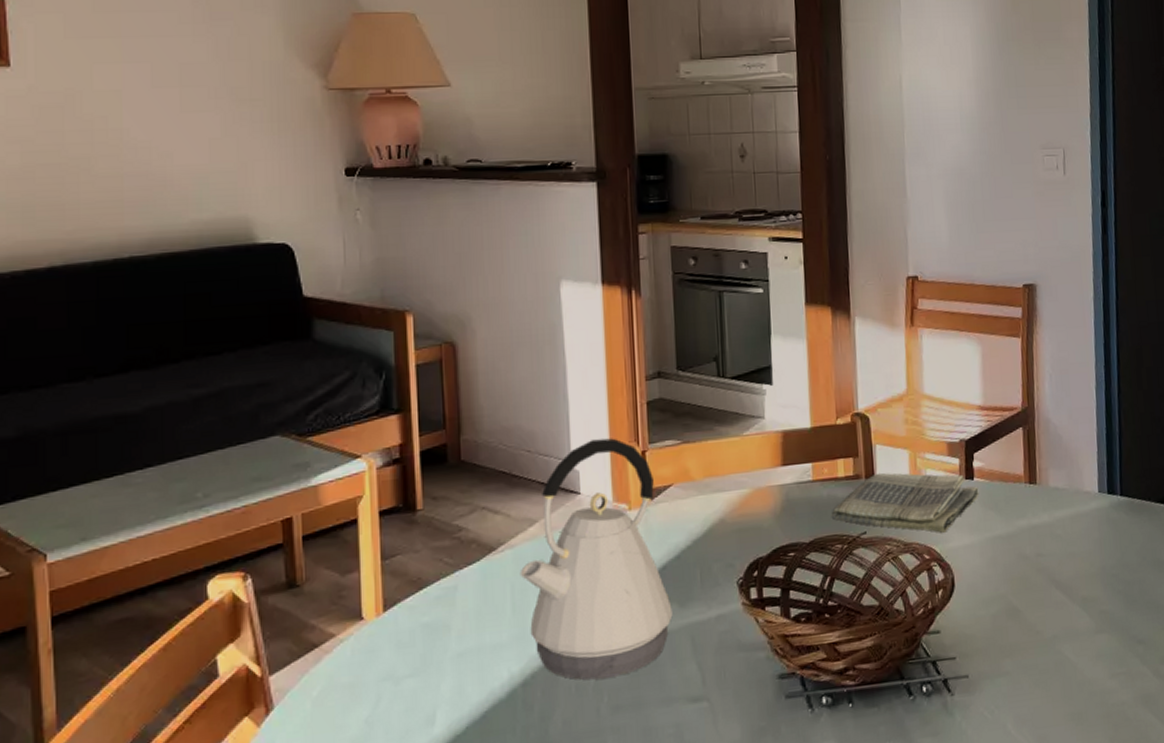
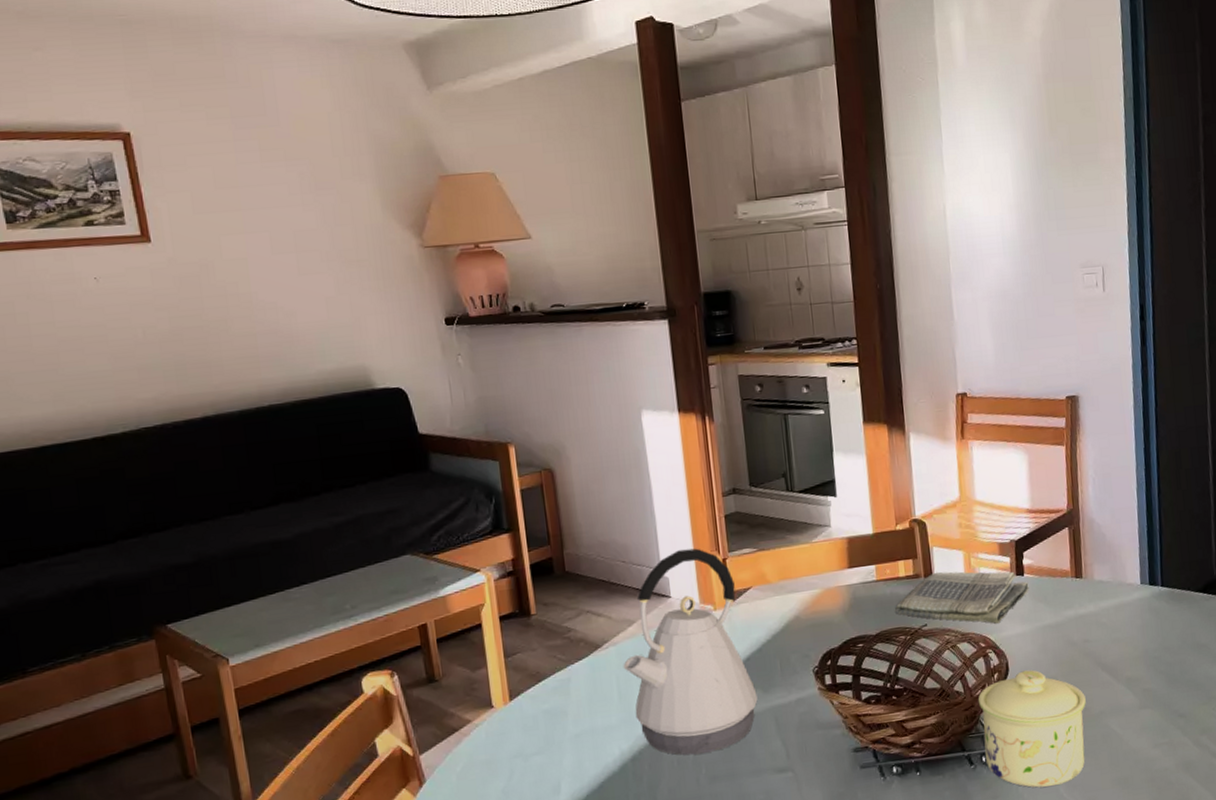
sugar bowl: none [919,586,1038,723] -> present [977,670,1086,788]

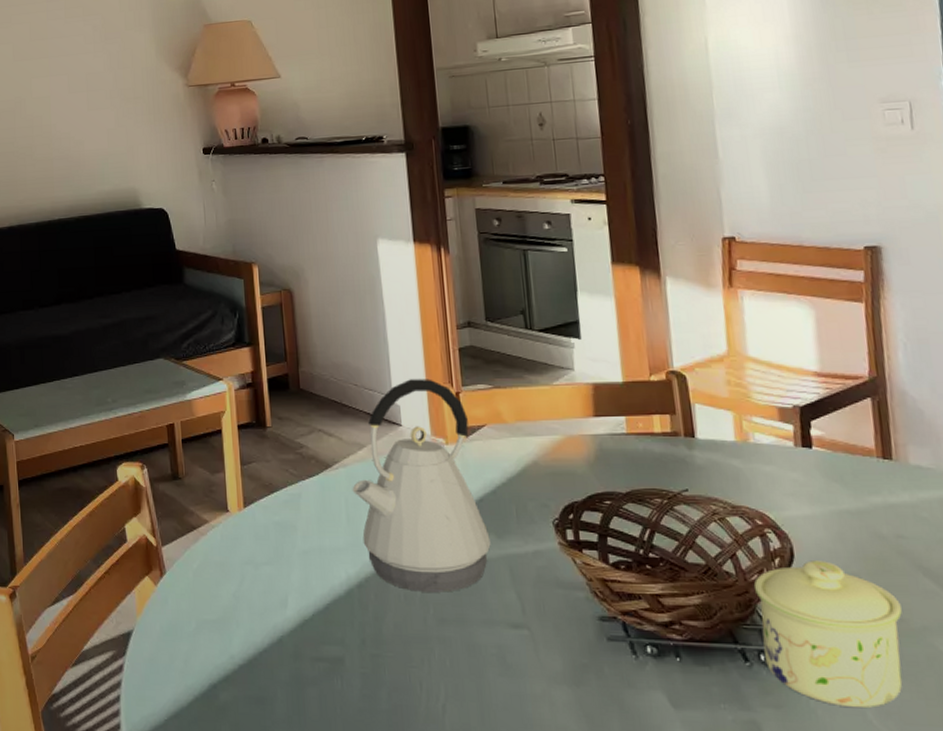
dish towel: present [895,571,1029,624] -> none [649,432,820,500]

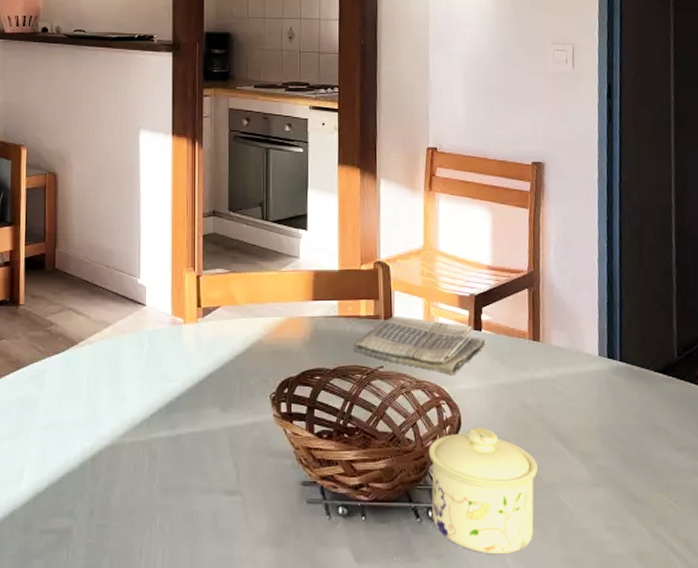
kettle: present [352,379,491,593] -> none [95,262,215,463]
dish towel: none [649,432,820,500] -> present [354,315,486,375]

